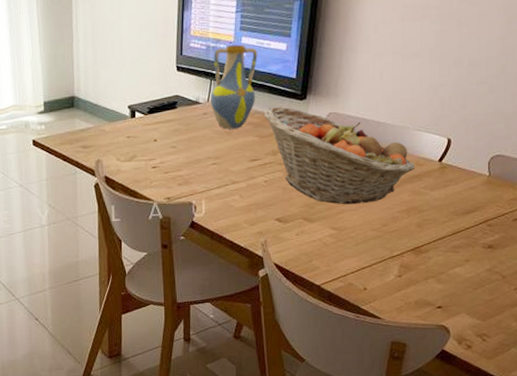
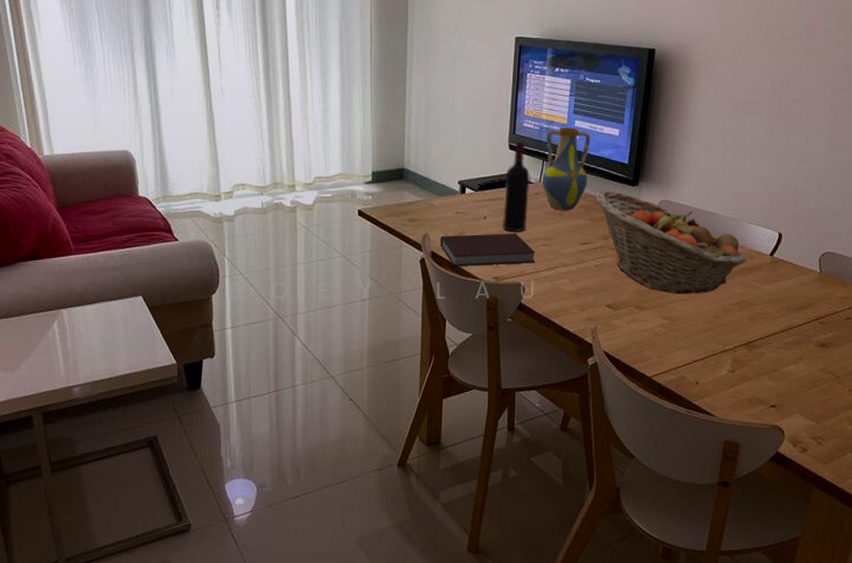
notebook: none [112,153,206,190] -> present [440,233,536,267]
wine bottle: none [172,62,198,154] -> present [502,141,530,233]

